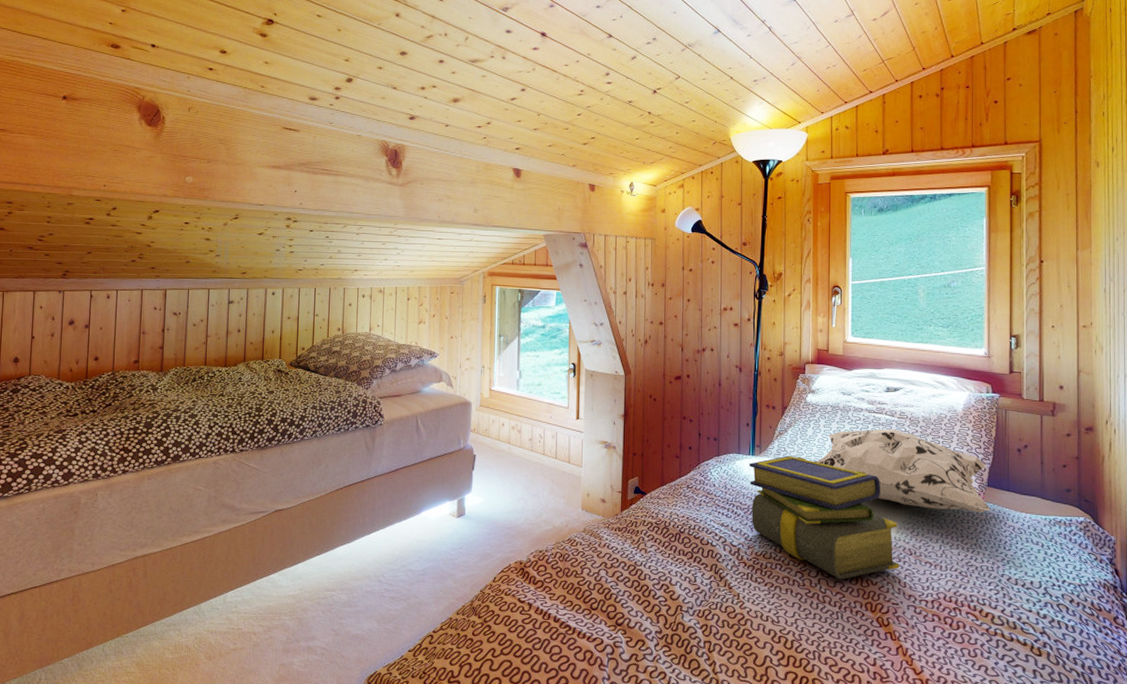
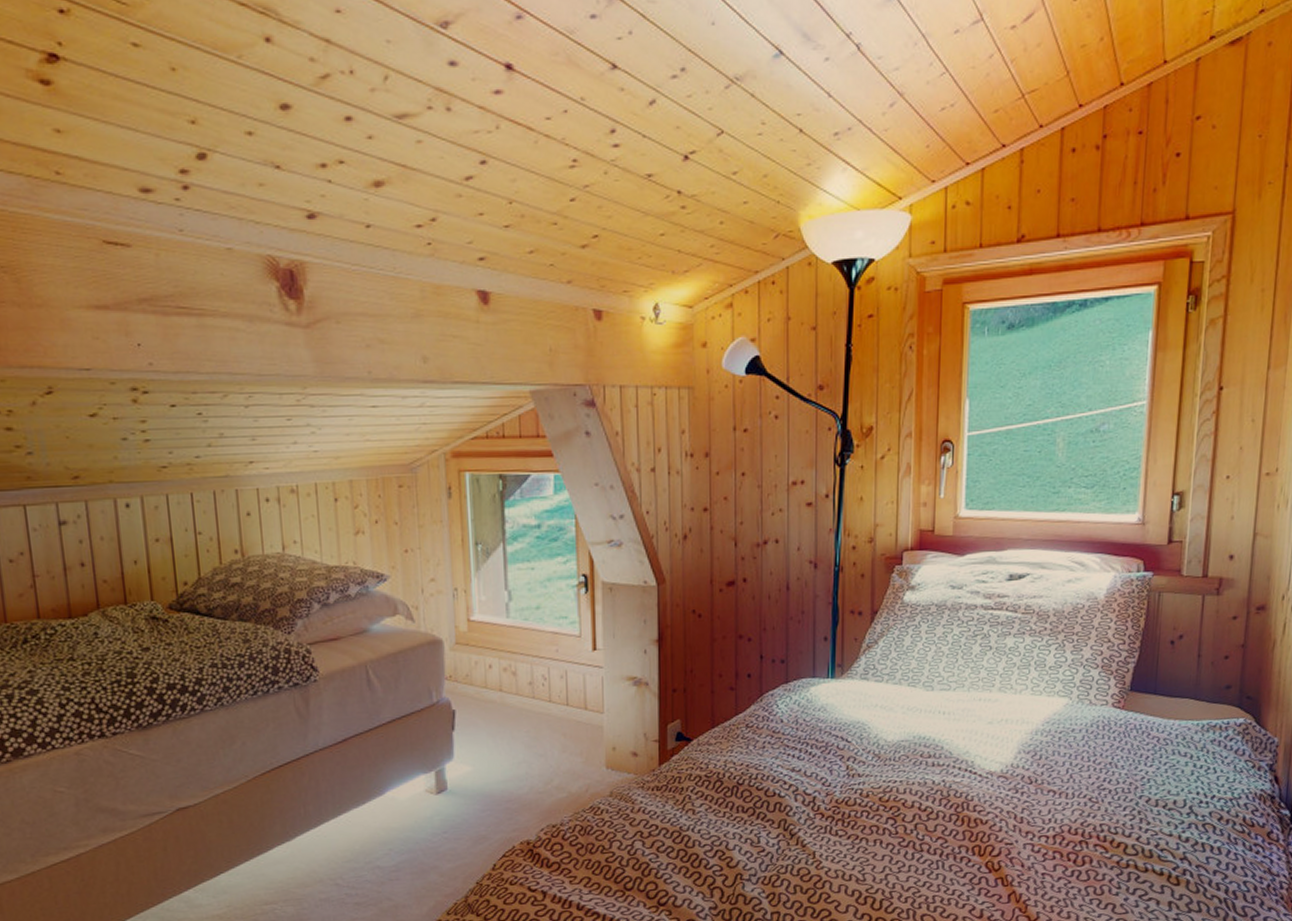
stack of books: present [749,455,900,579] -> none [828,674,1017,822]
decorative pillow: present [810,429,990,514] -> none [907,629,1131,726]

